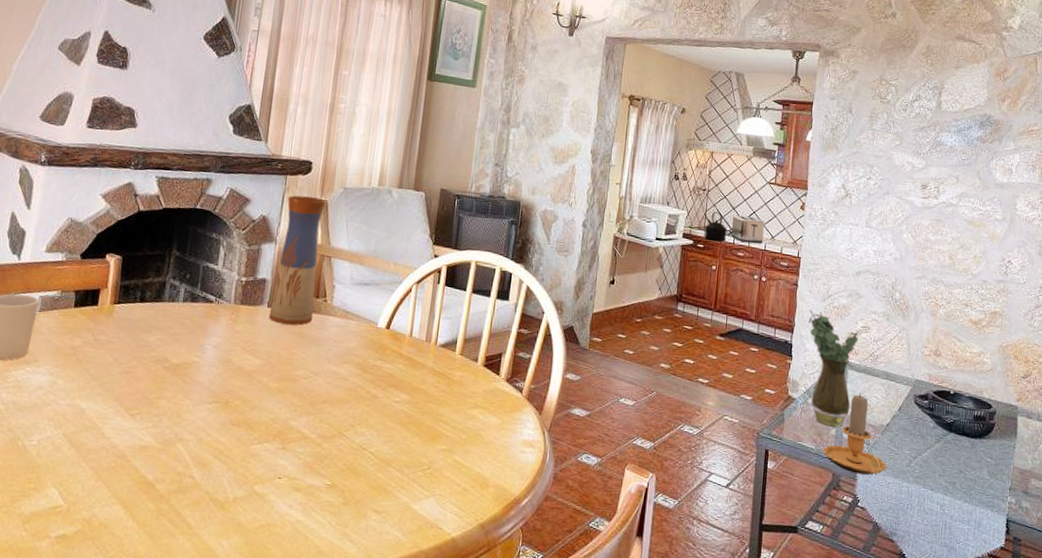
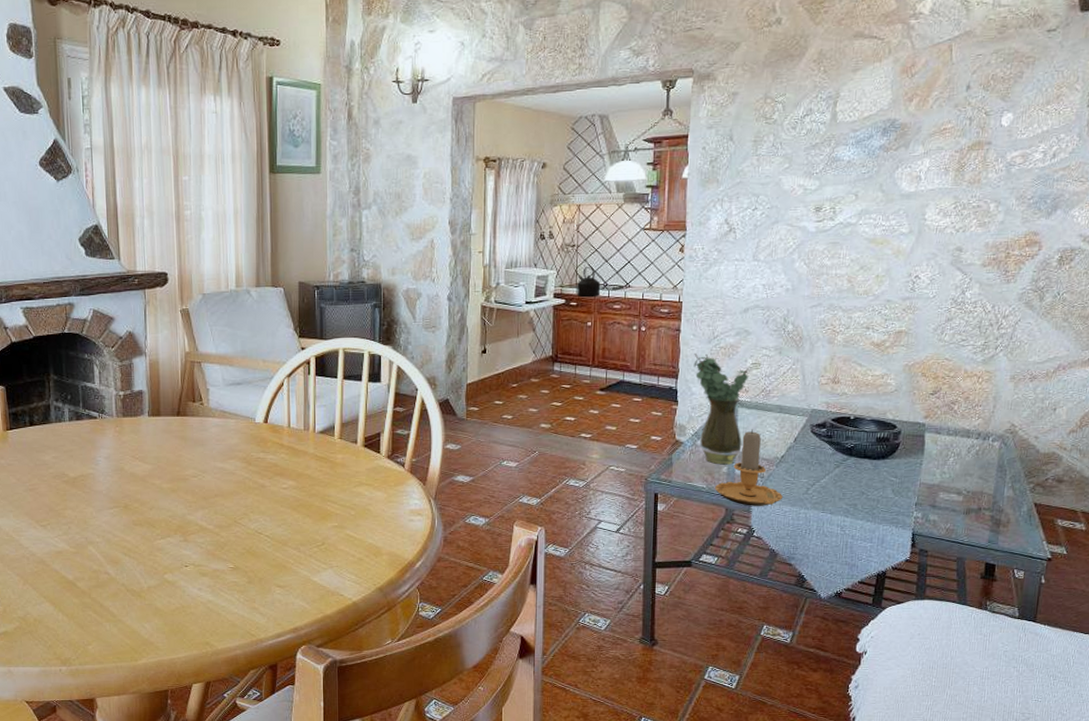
vase: present [268,195,326,325] -> none [150,307,193,430]
toaster: present [731,215,764,244] -> none [605,266,641,295]

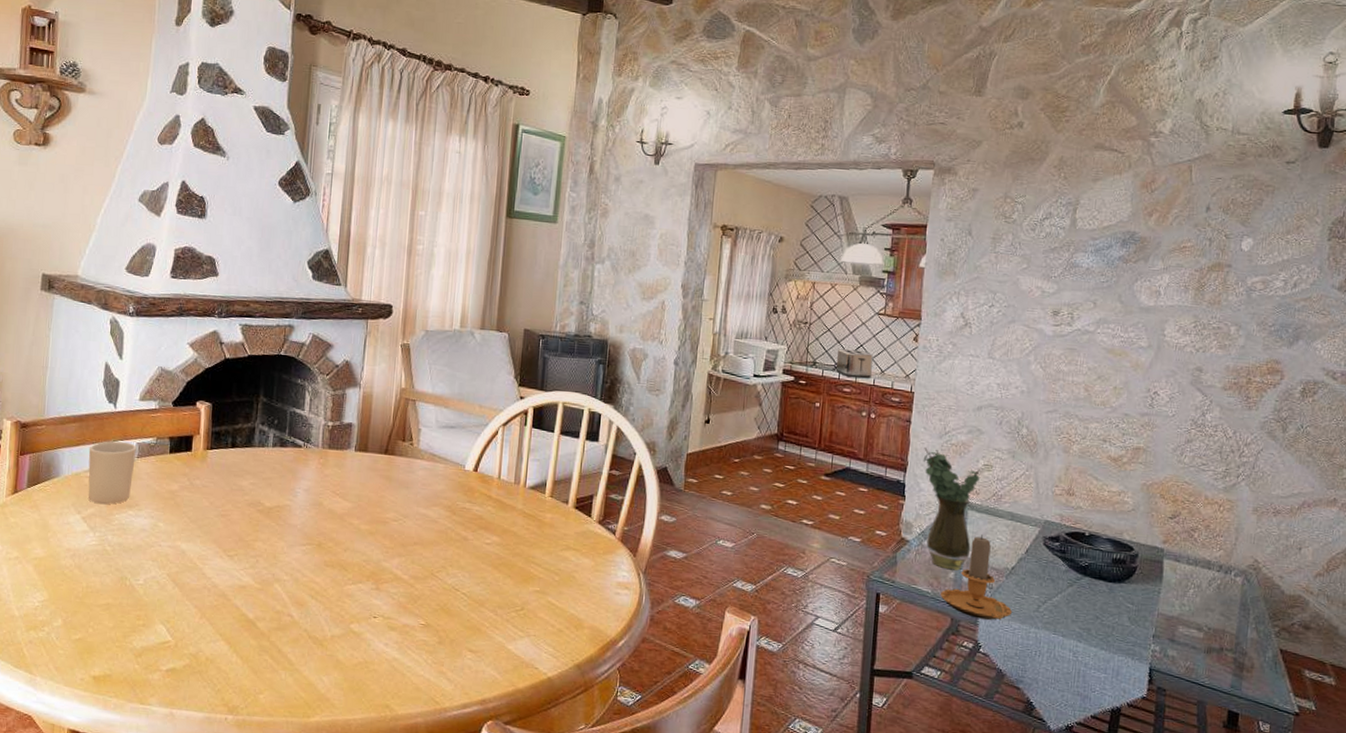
kettle: present [577,267,601,298] -> none [806,346,832,378]
toaster: none [605,266,641,295] -> present [836,348,873,379]

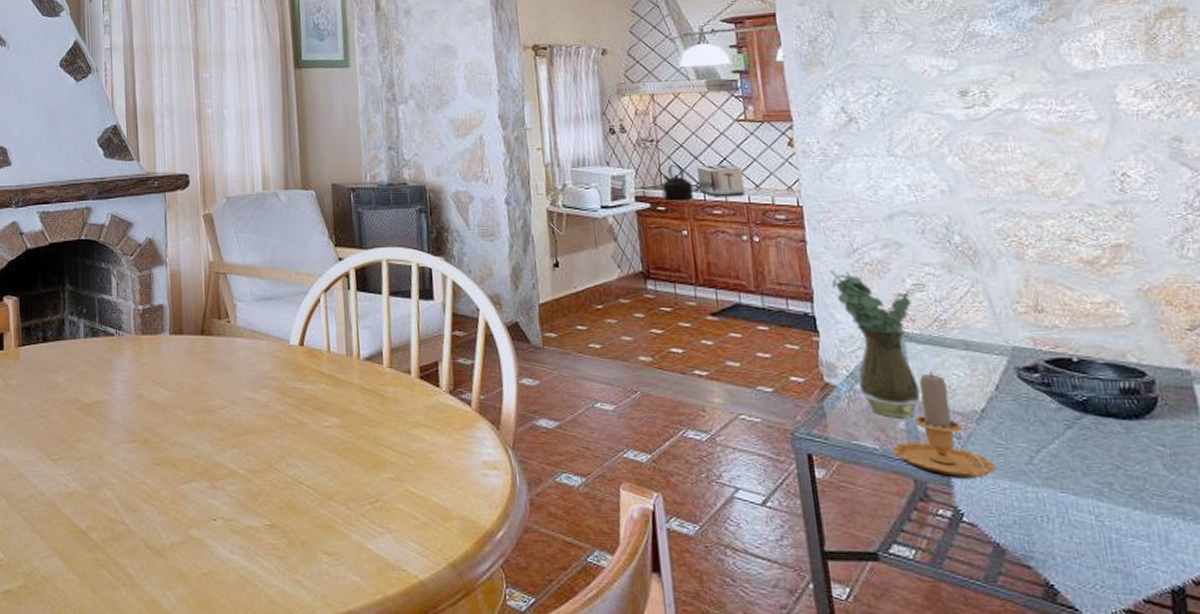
kettle: none [806,346,832,378] -> present [662,165,694,201]

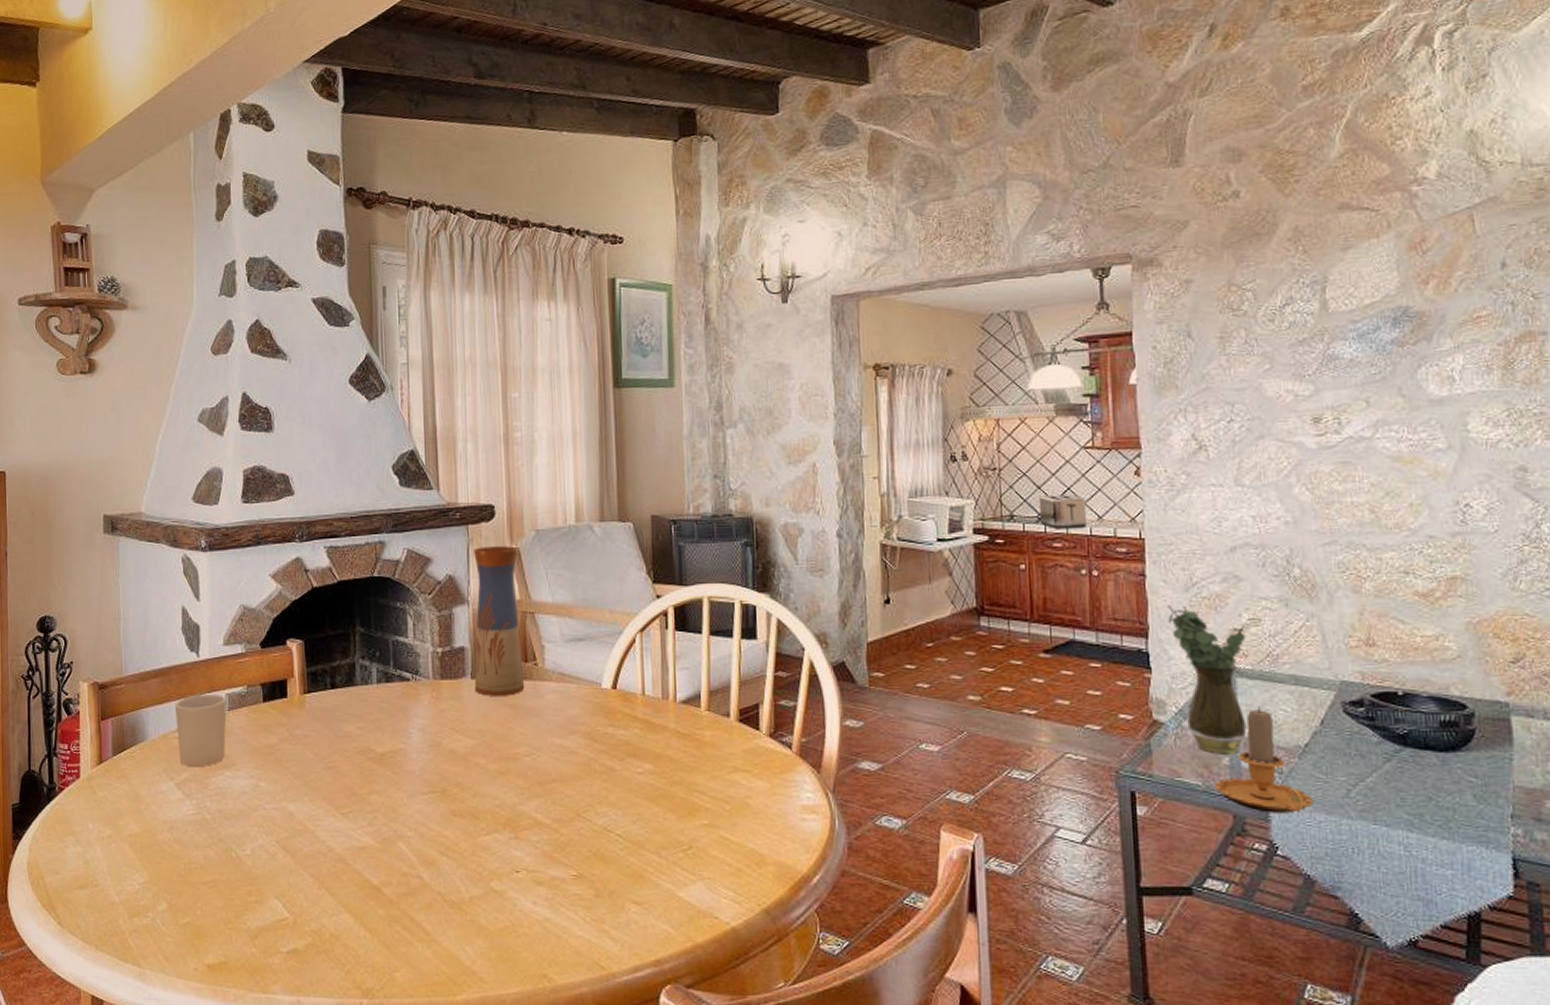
vase: none [171,212,219,351] -> present [474,546,525,696]
kettle: present [662,165,694,201] -> none [1002,495,1034,534]

